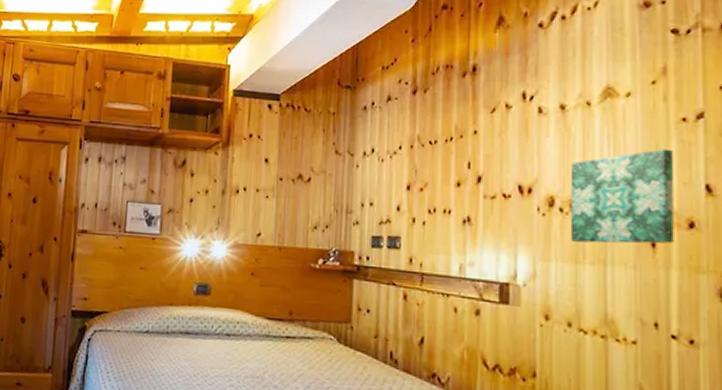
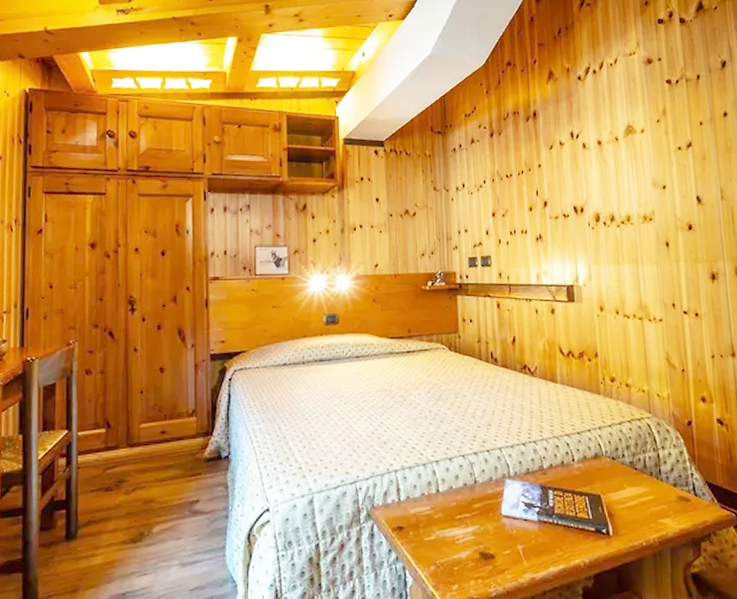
wall art: present [570,149,674,244] -> none [608,171,680,247]

